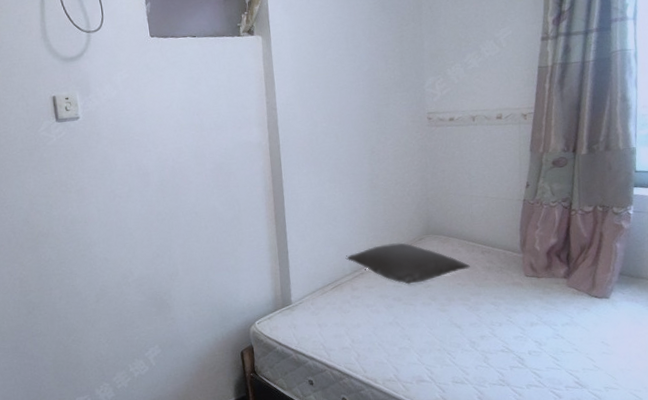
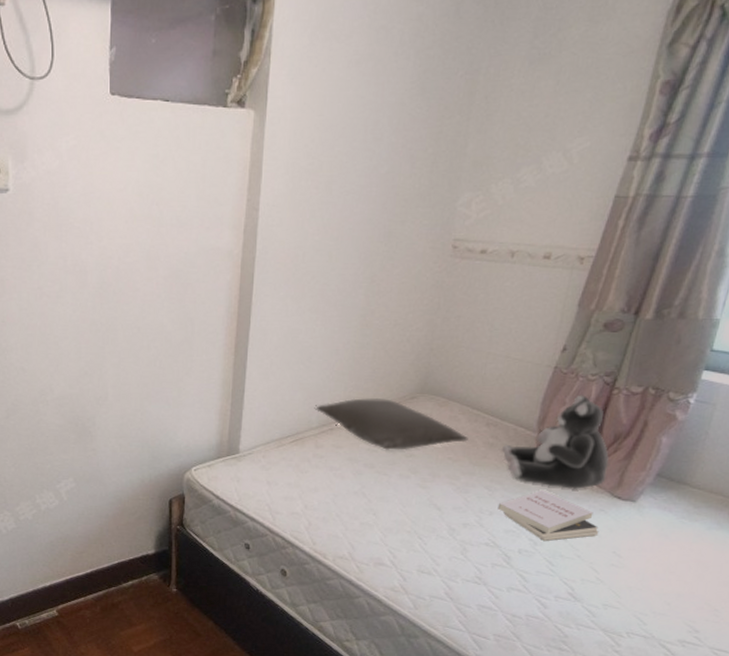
plush toy: none [498,219,582,296] -> present [502,395,609,490]
books: none [504,299,587,341] -> present [497,489,599,541]

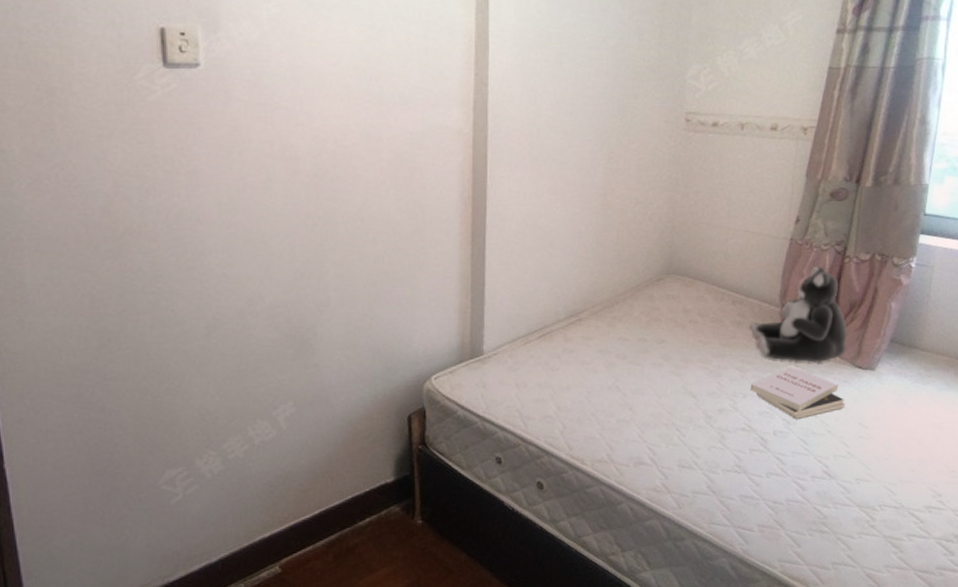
pillow: present [314,398,468,451] -> none [560,282,716,338]

